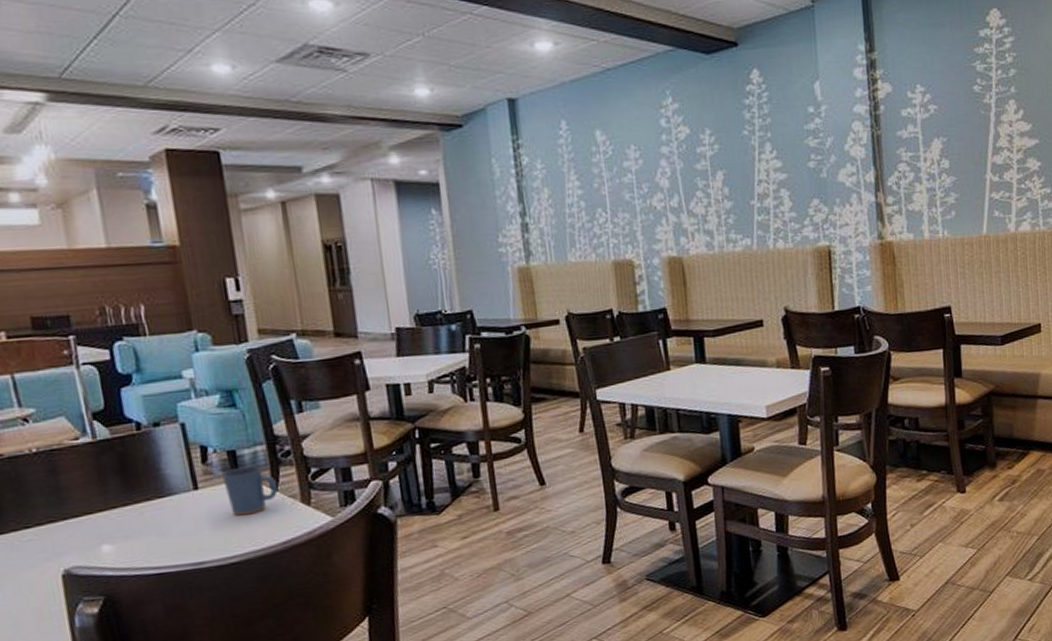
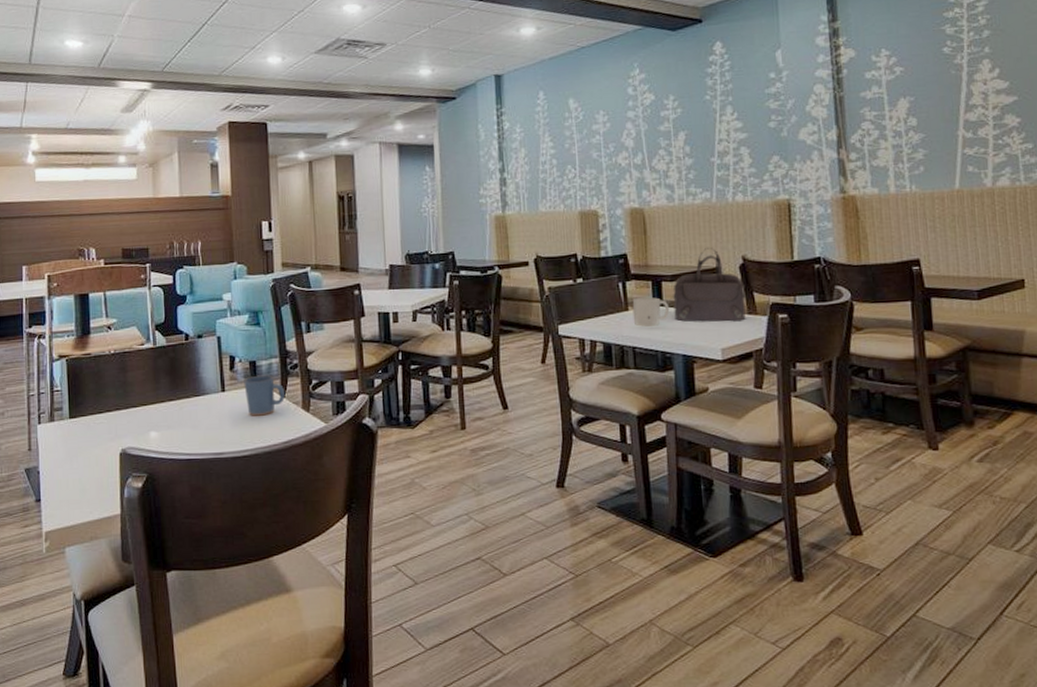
mug: none [673,354,713,387] -> present [632,297,670,327]
handbag: none [715,298,789,380] -> present [672,247,746,323]

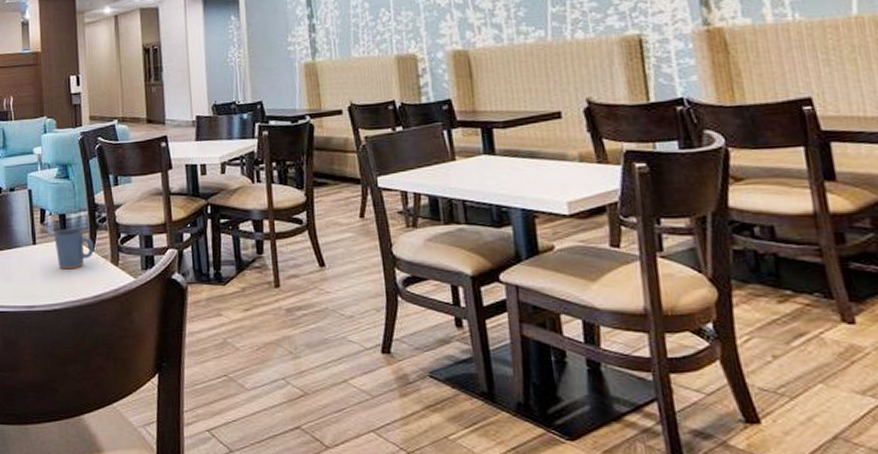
mug: present [632,297,670,327] -> none [459,146,504,178]
handbag: present [672,247,746,323] -> none [505,89,595,173]

